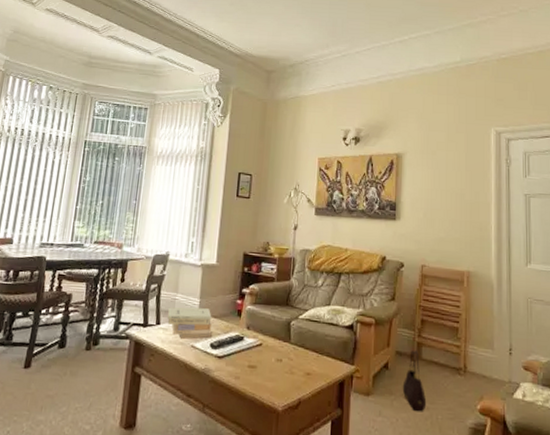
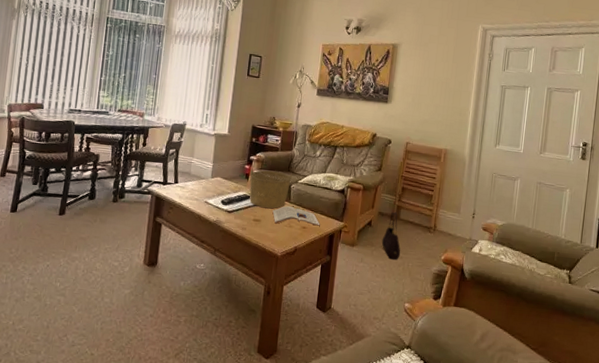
books: present [168,307,212,339] -> none [184,169,223,196]
basket: none [242,303,291,352] -> present [249,168,292,209]
magazine: none [270,347,327,371] -> present [272,205,320,226]

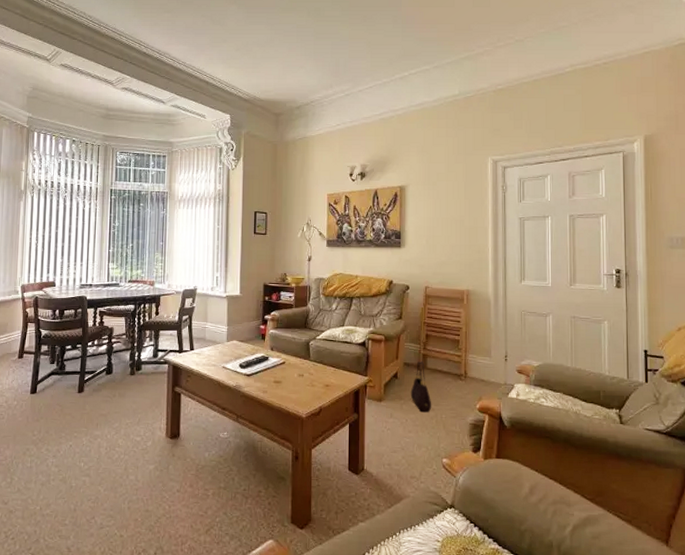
basket: present [249,168,292,209] -> none [266,328,309,369]
magazine: present [272,205,320,226] -> none [293,363,344,384]

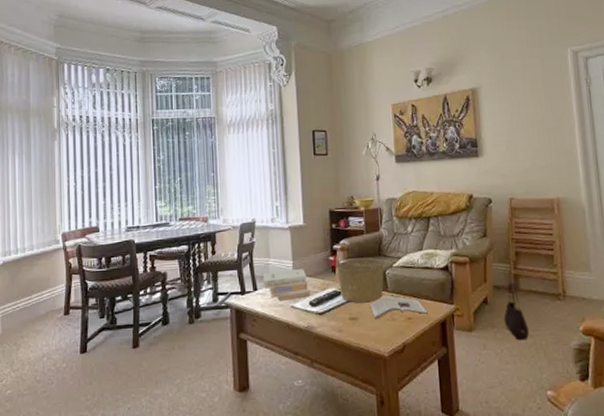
books: none [200,334,240,361] -> present [263,269,309,301]
basket: none [266,328,309,369] -> present [336,258,385,303]
magazine: none [293,363,344,384] -> present [369,295,428,319]

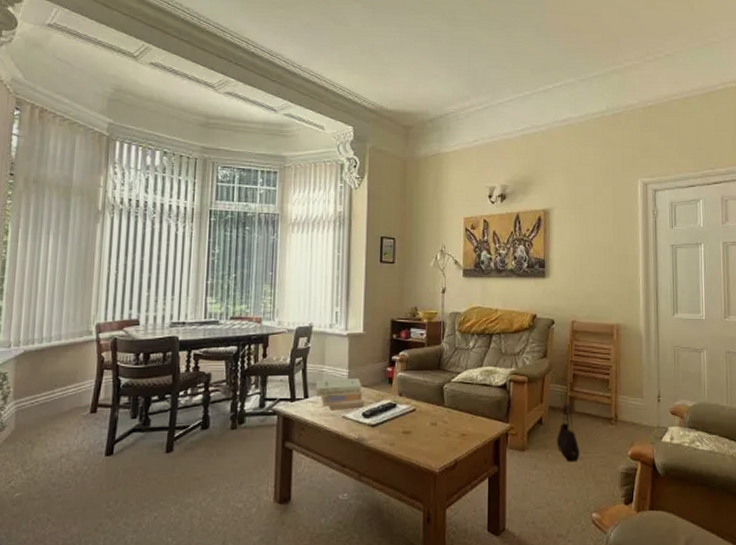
basket: present [336,258,385,303] -> none [394,371,443,417]
magazine: present [369,295,428,319] -> none [424,410,482,434]

